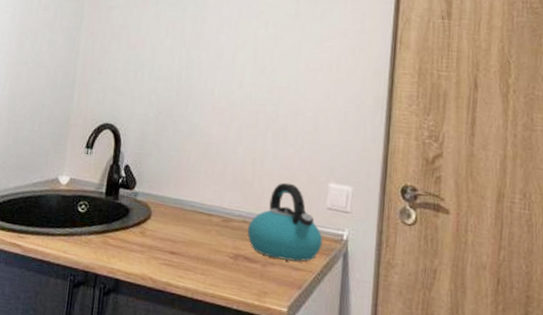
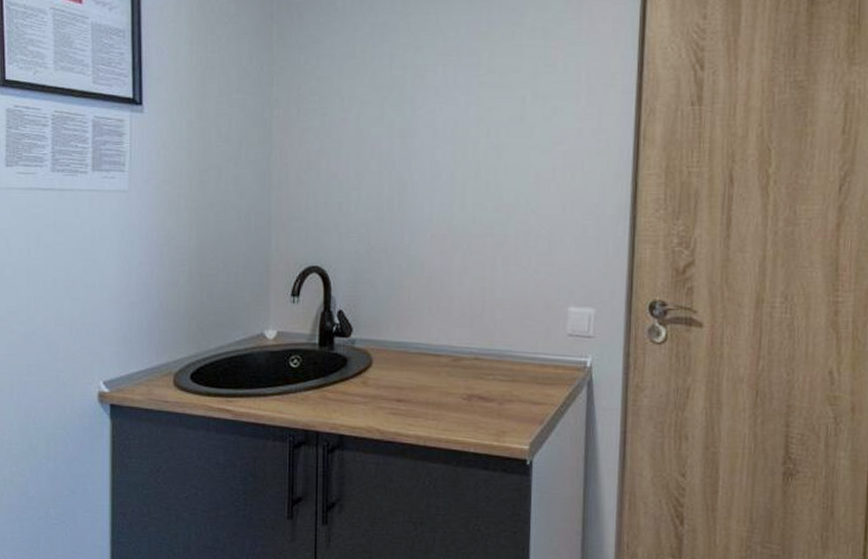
kettle: present [247,182,323,262] -> none [480,311,564,395]

